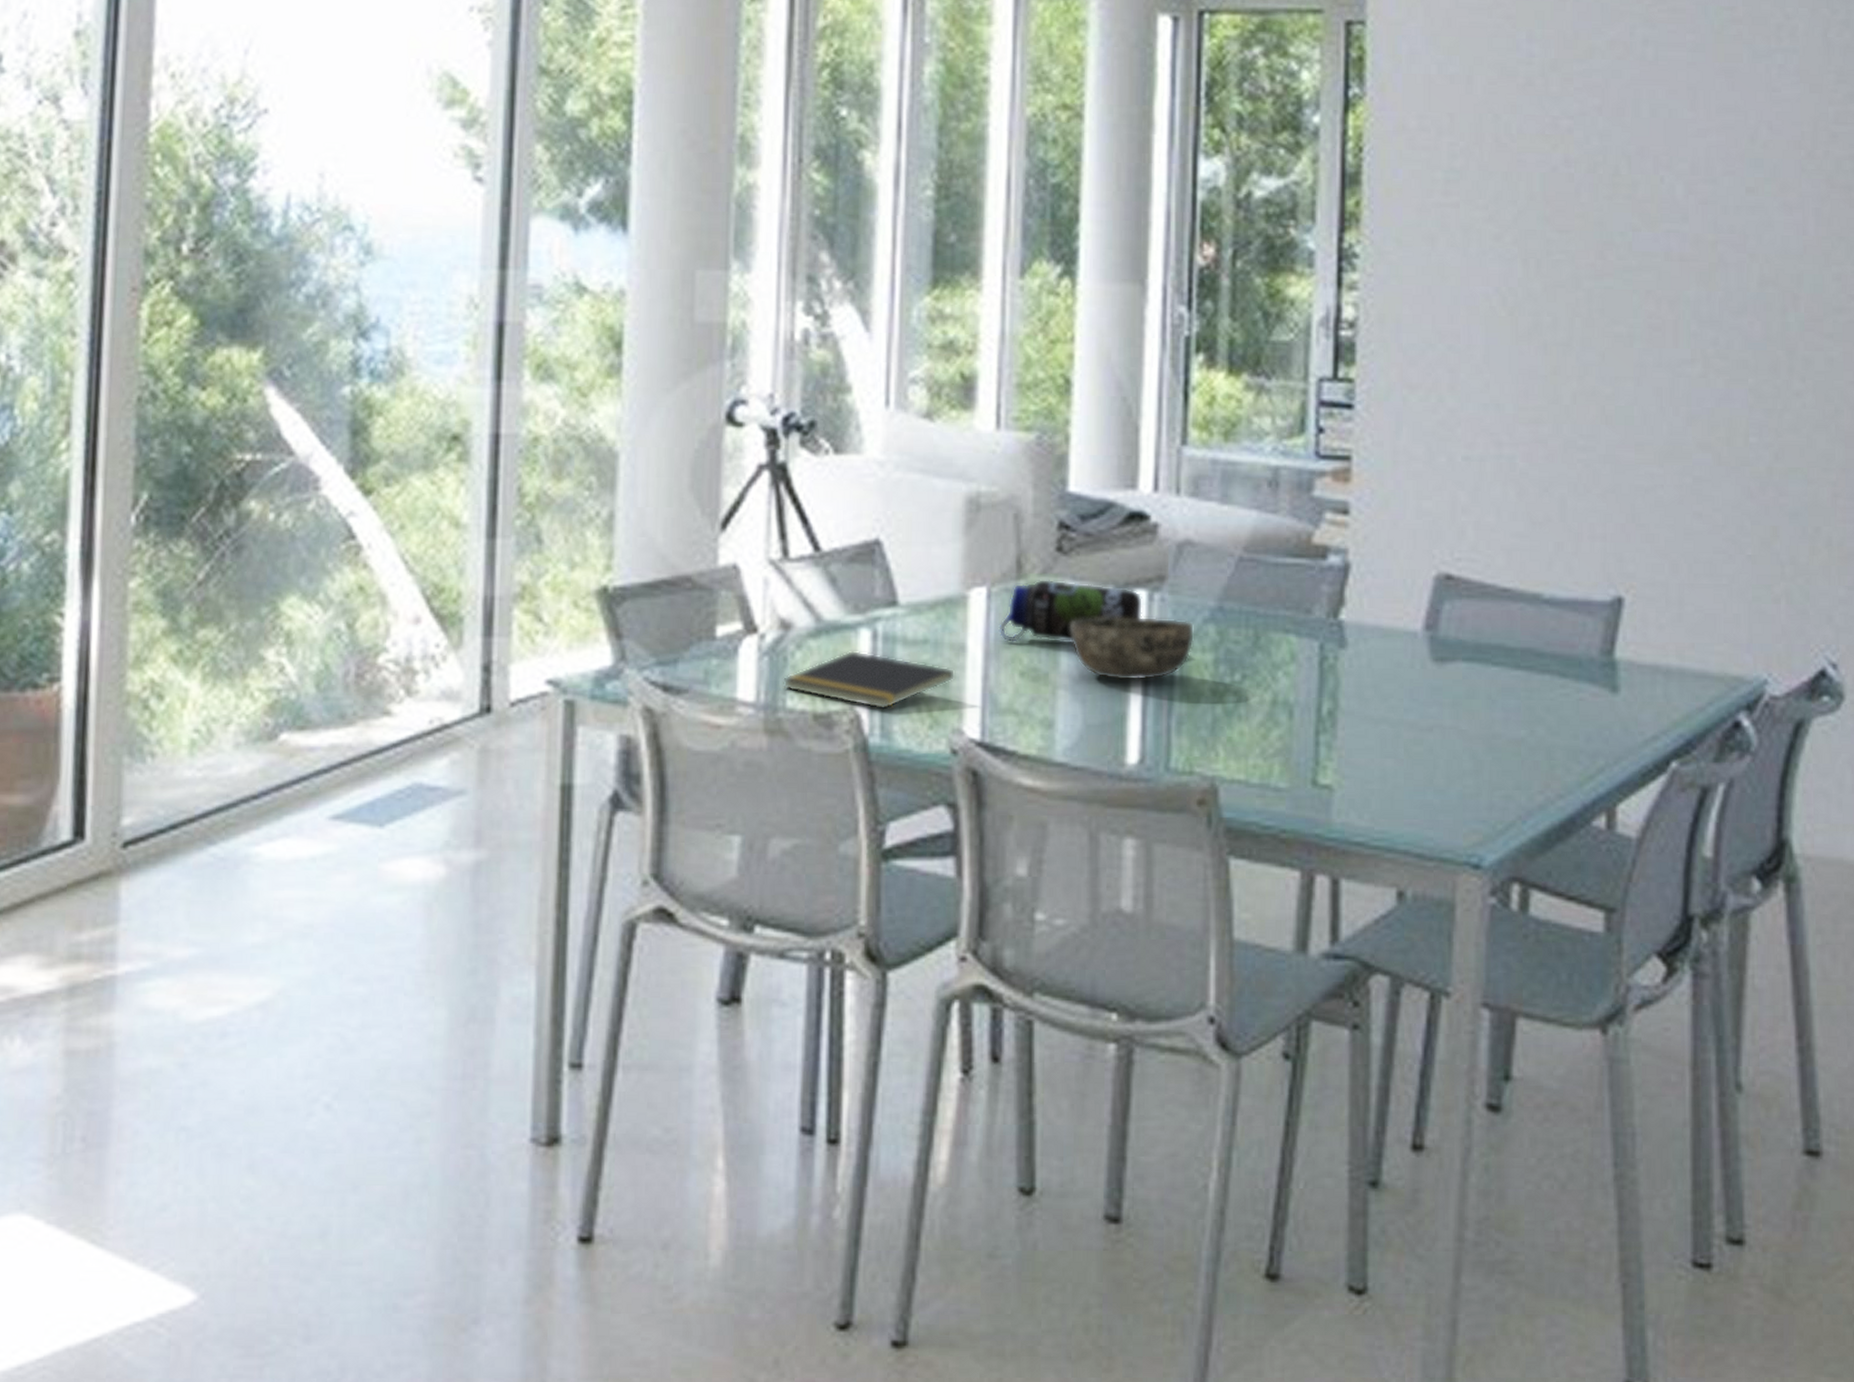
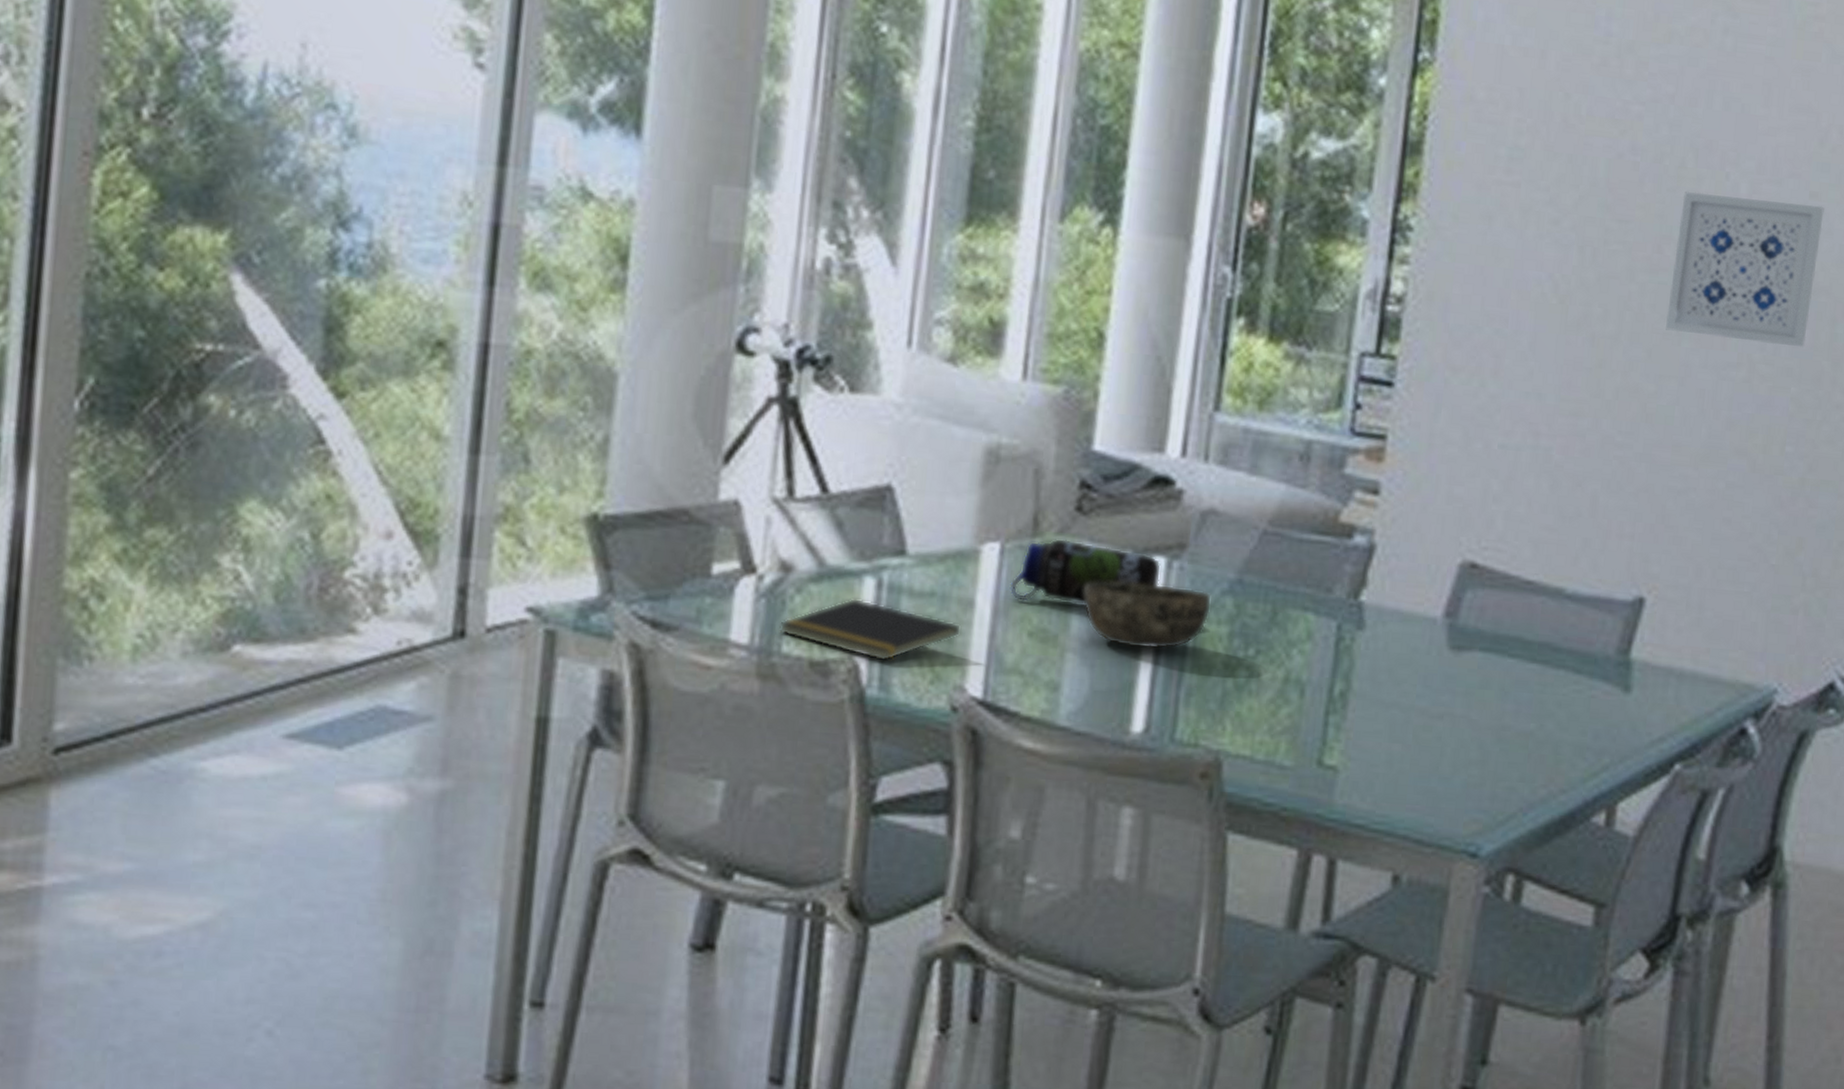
wall art: none [1616,197,1762,339] -> present [1666,191,1824,348]

